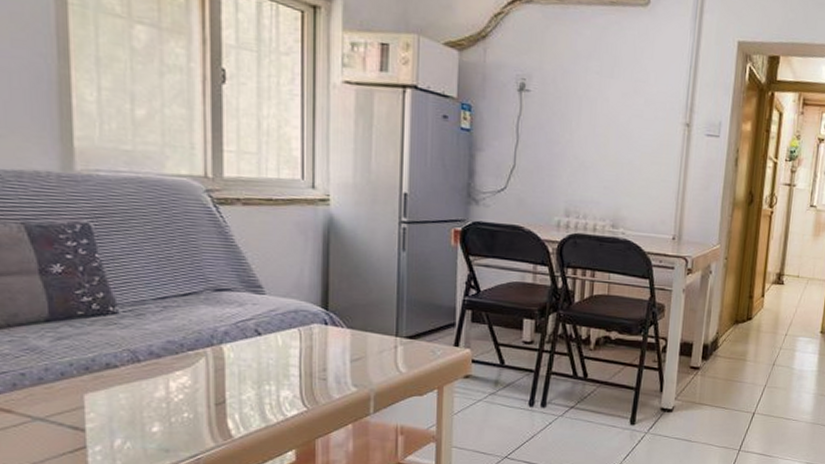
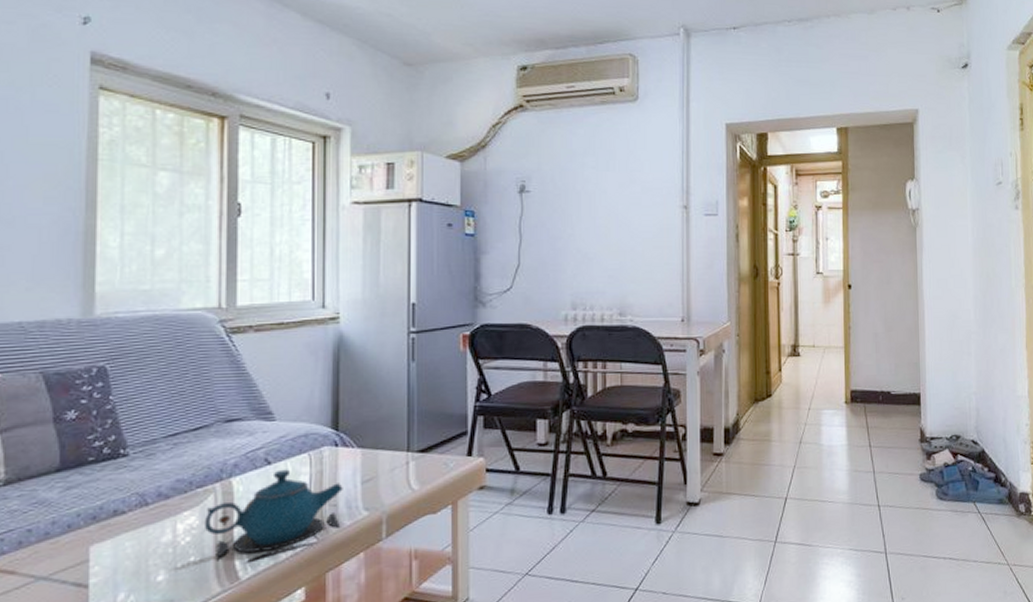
teapot: none [196,341,333,423] -> present [204,469,343,562]

